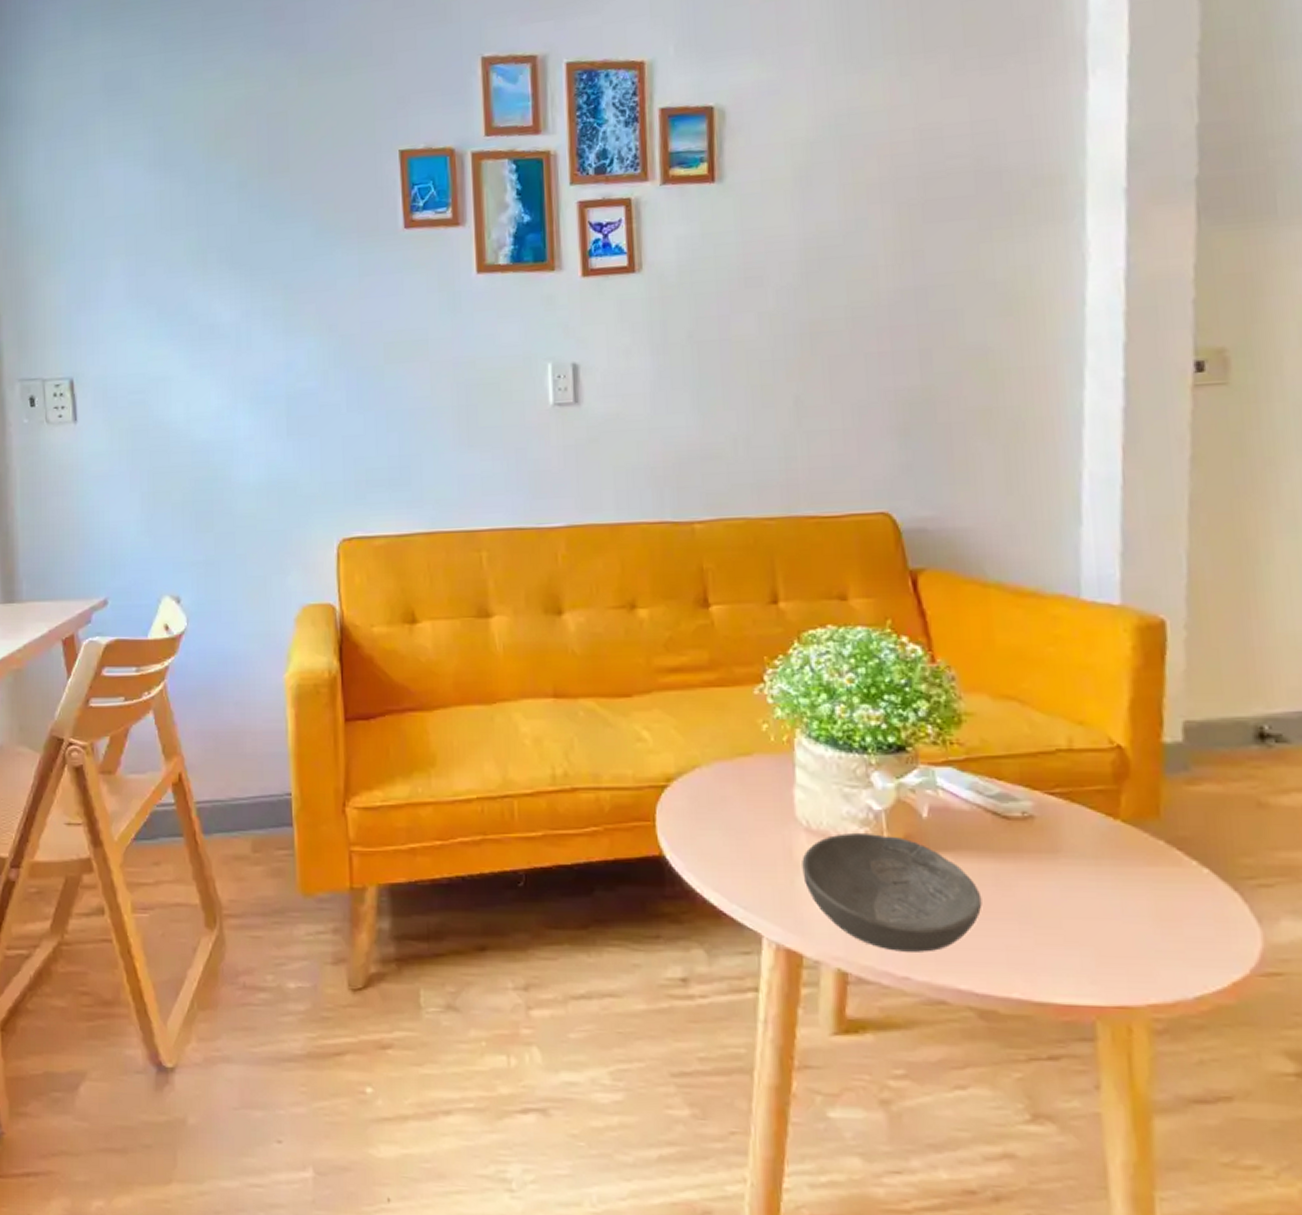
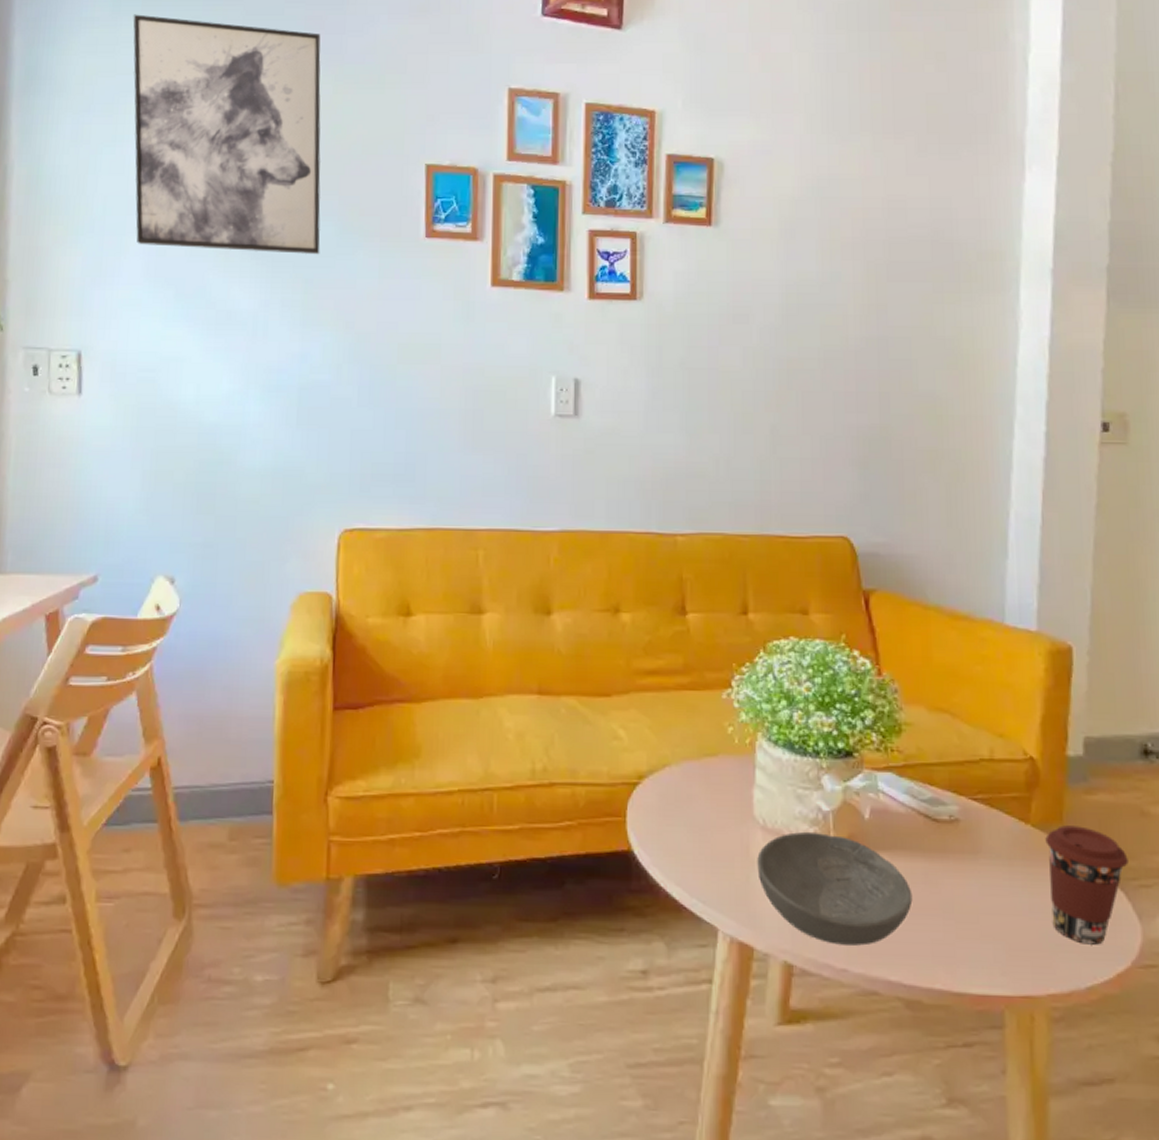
wall art: none [94,24,298,267] -> present [133,14,322,255]
coffee cup: none [1139,820,1243,951] -> present [1045,825,1128,945]

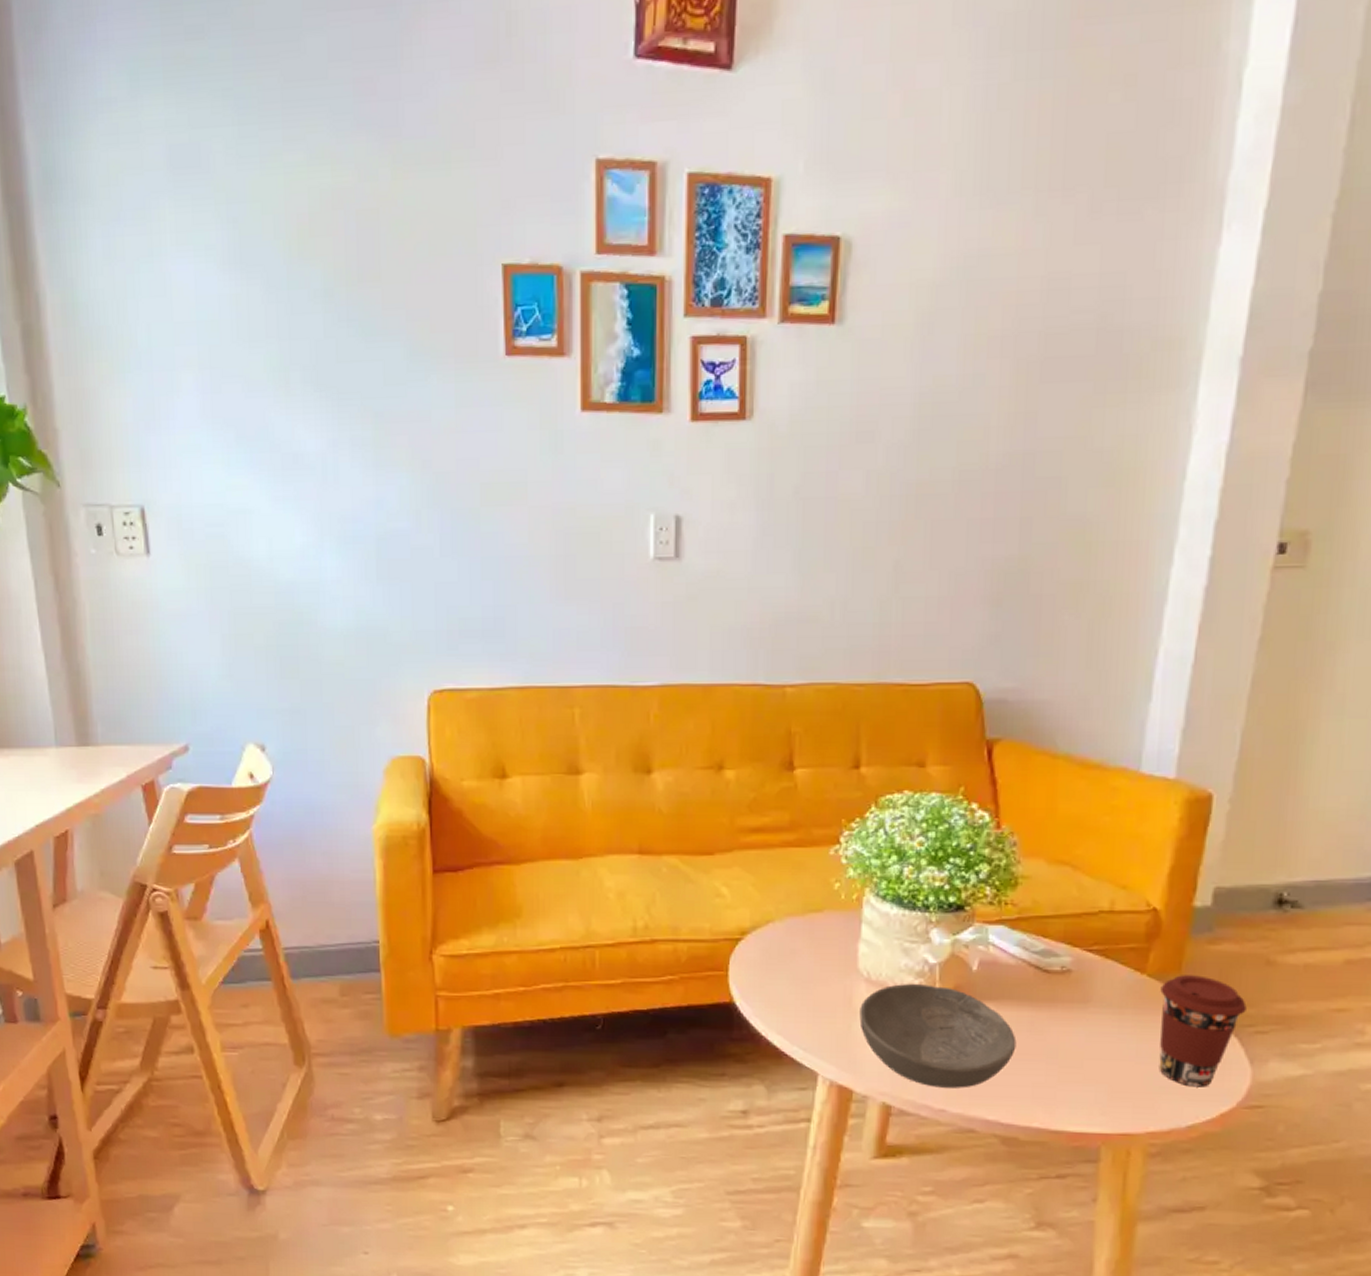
wall art: present [133,14,322,255] -> none [154,89,389,383]

